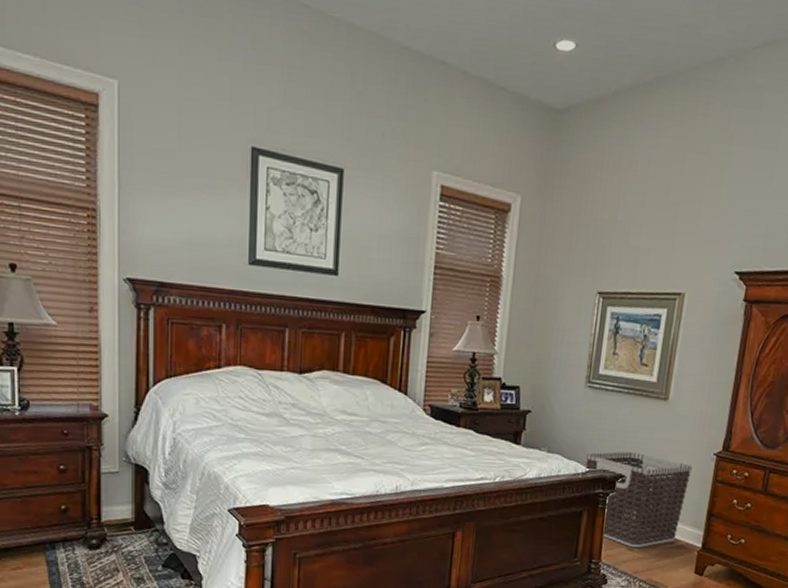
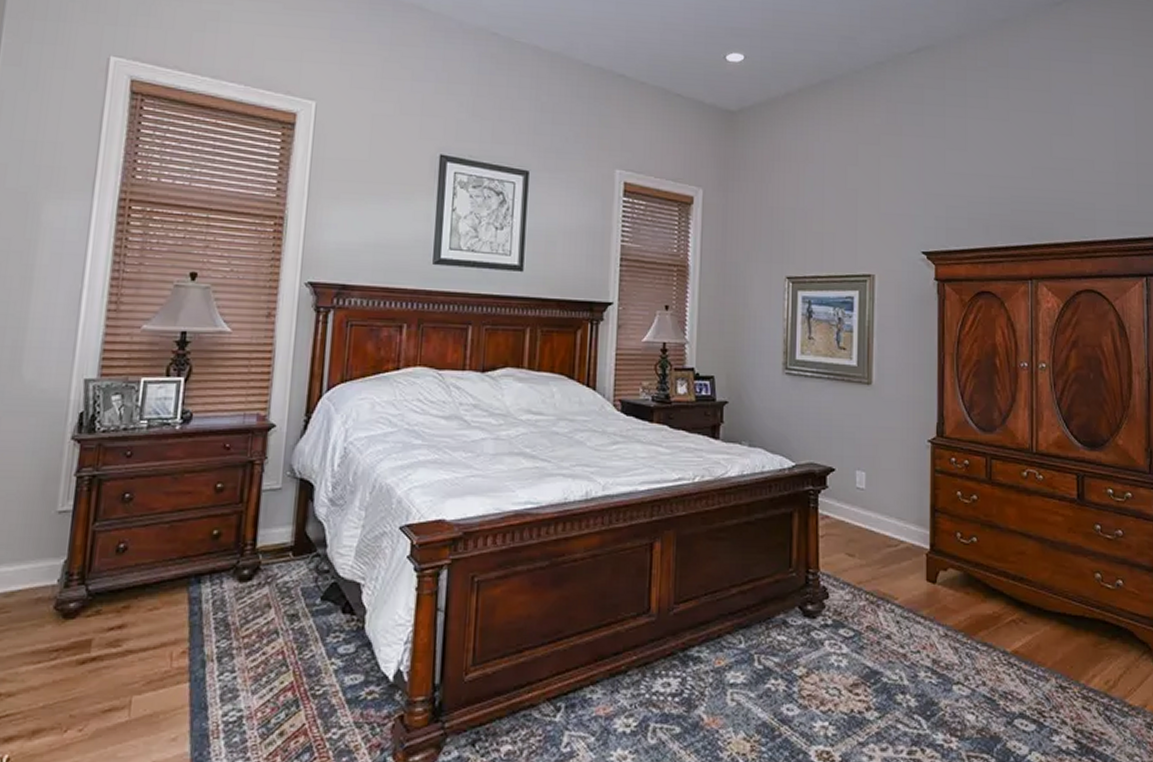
clothes hamper: present [585,451,692,548] -> none [791,441,907,553]

